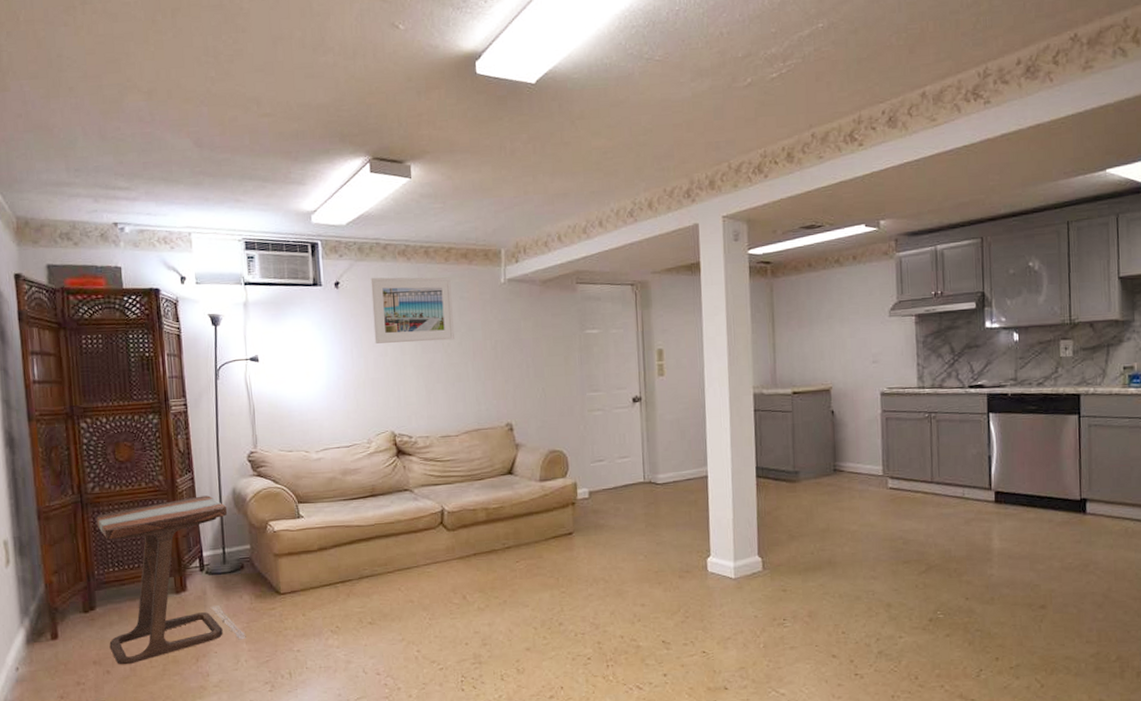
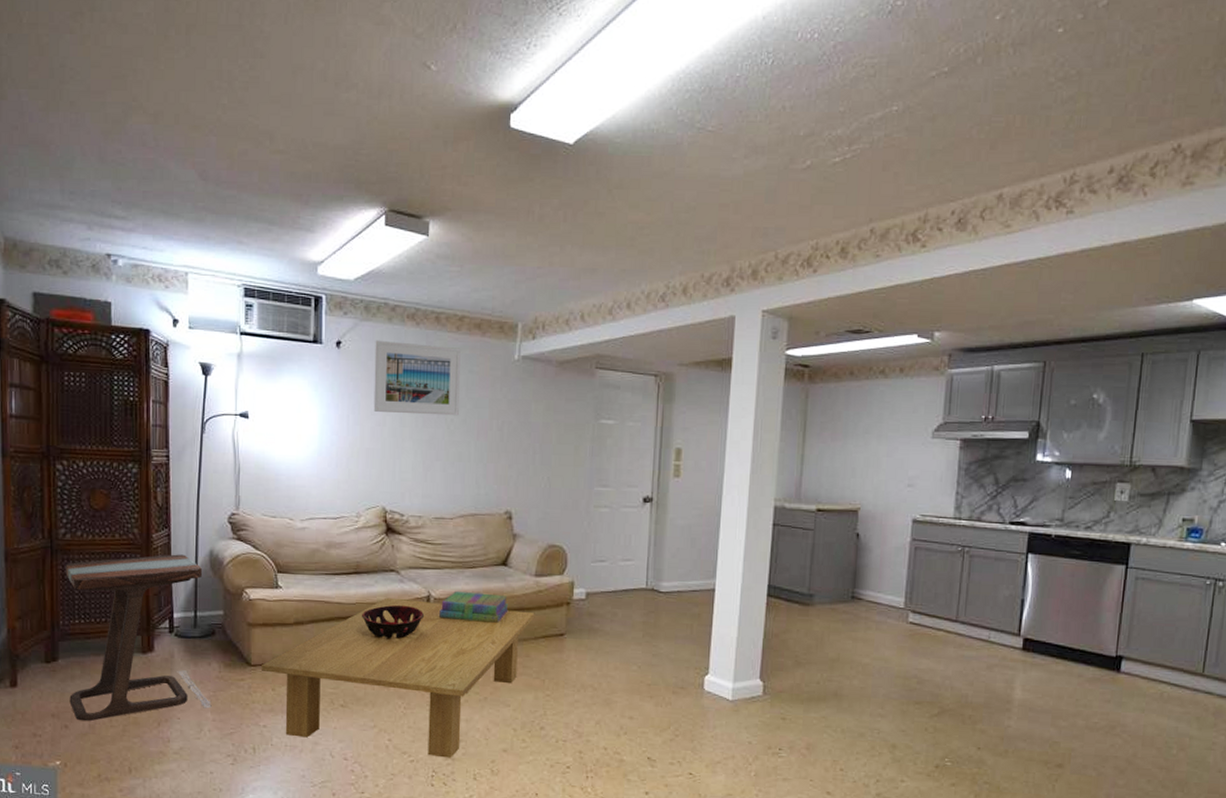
coffee table: none [291,515,544,663] -> present [262,597,535,758]
decorative bowl: none [381,521,440,555] -> present [362,604,424,639]
stack of books: none [454,502,518,530] -> present [439,590,509,623]

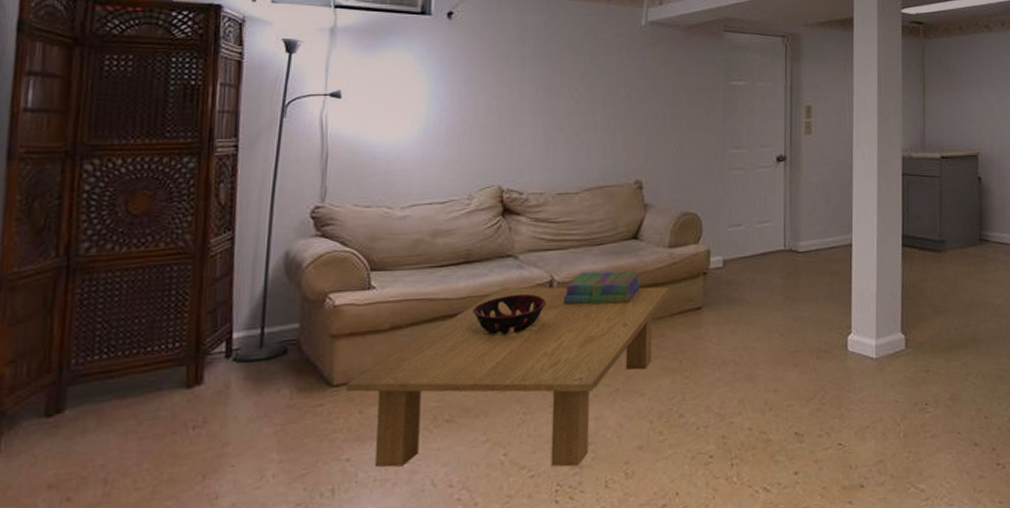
side table: present [65,554,212,722] -> none [76,260,279,489]
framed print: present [373,340,461,416] -> none [489,9,585,85]

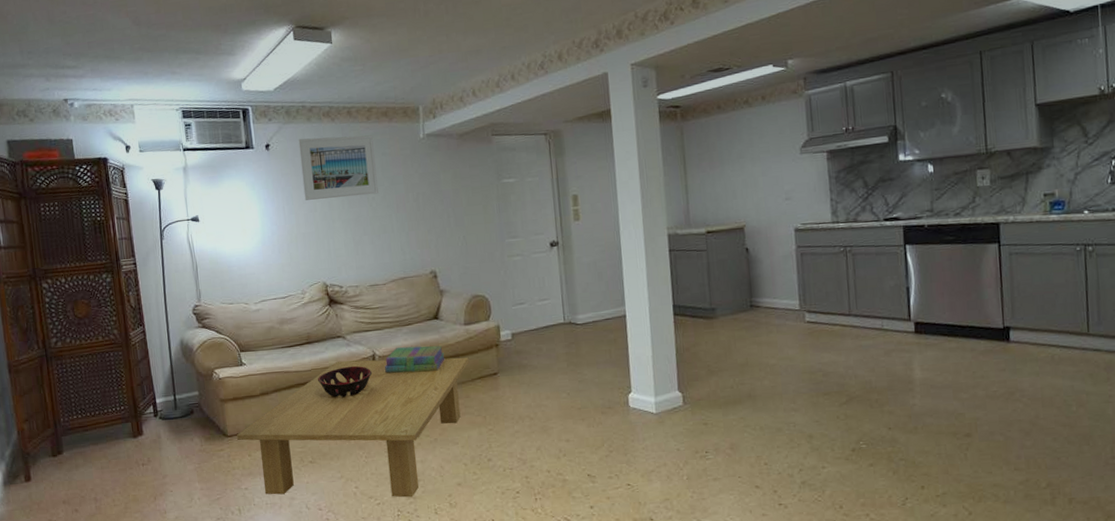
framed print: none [489,9,585,85] -> present [298,135,379,200]

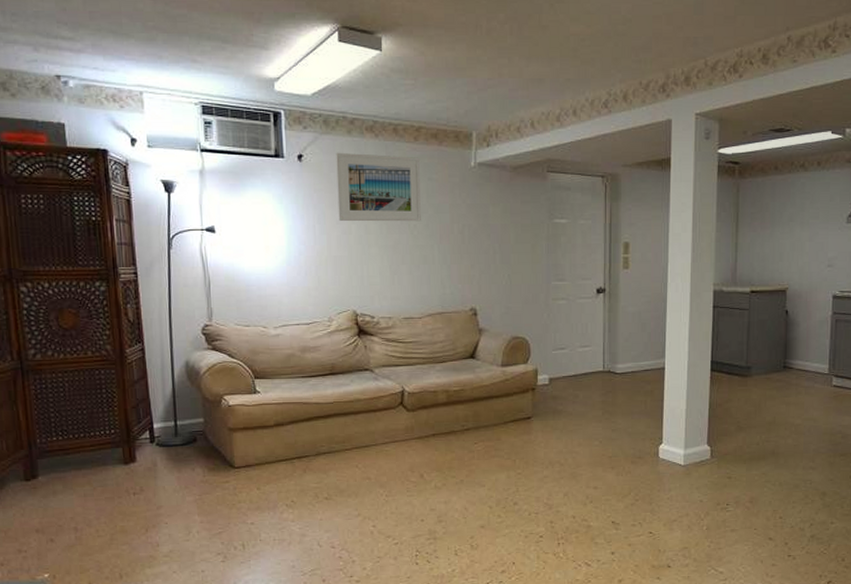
coffee table: present [237,357,469,498] -> none [245,395,503,538]
decorative bowl: present [318,365,372,397] -> none [340,401,399,433]
stack of books: present [385,345,445,373] -> none [414,384,479,412]

